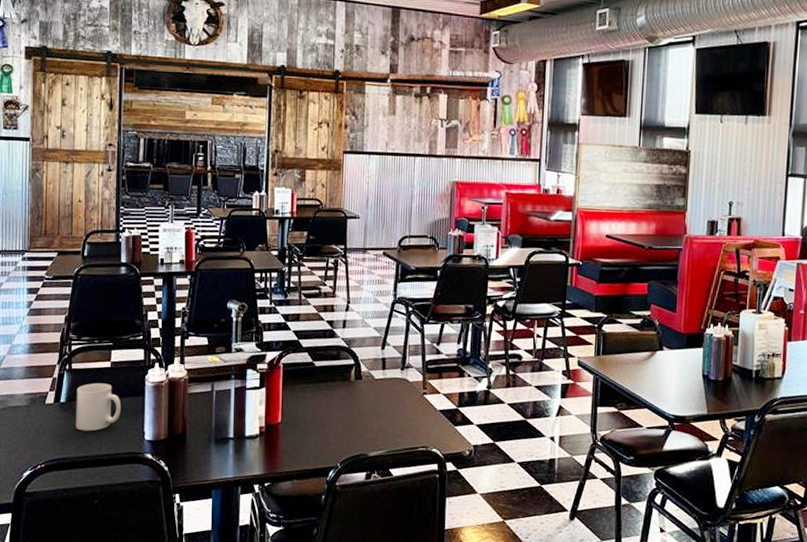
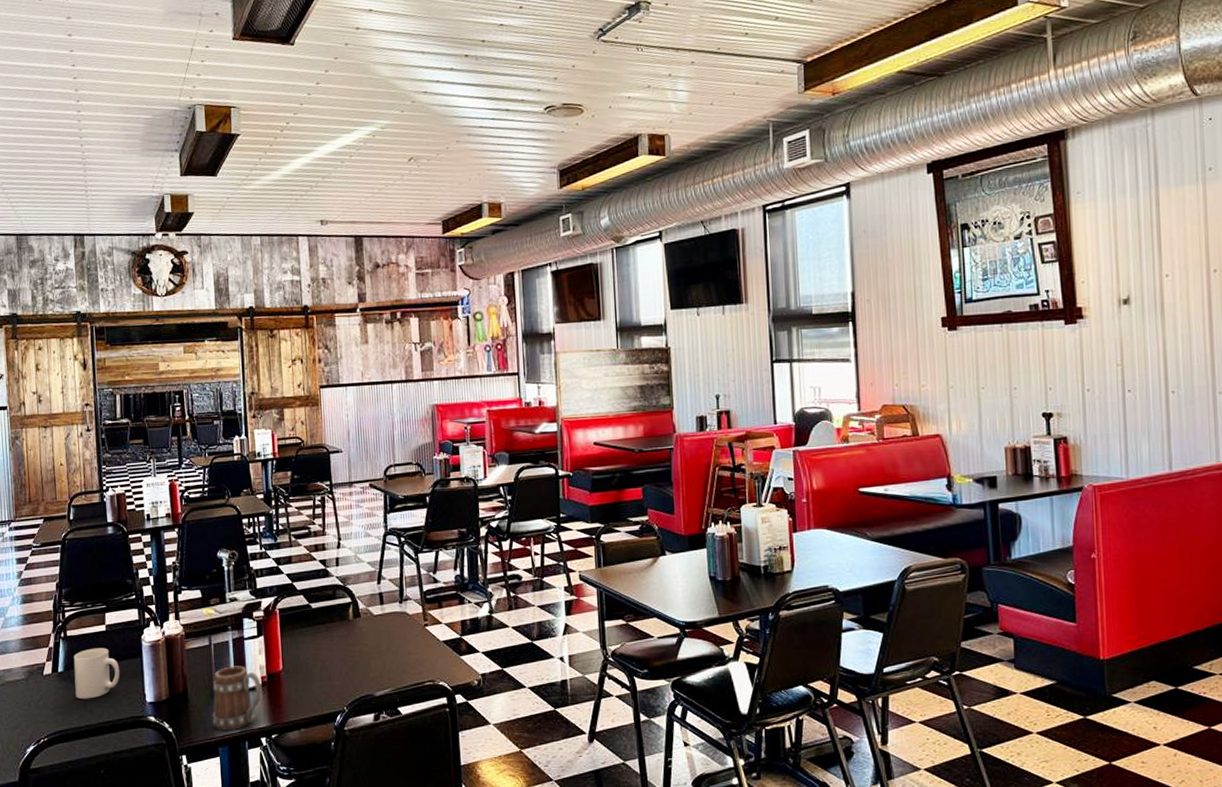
beer mug: none [208,413,259,474] -> present [212,665,262,730]

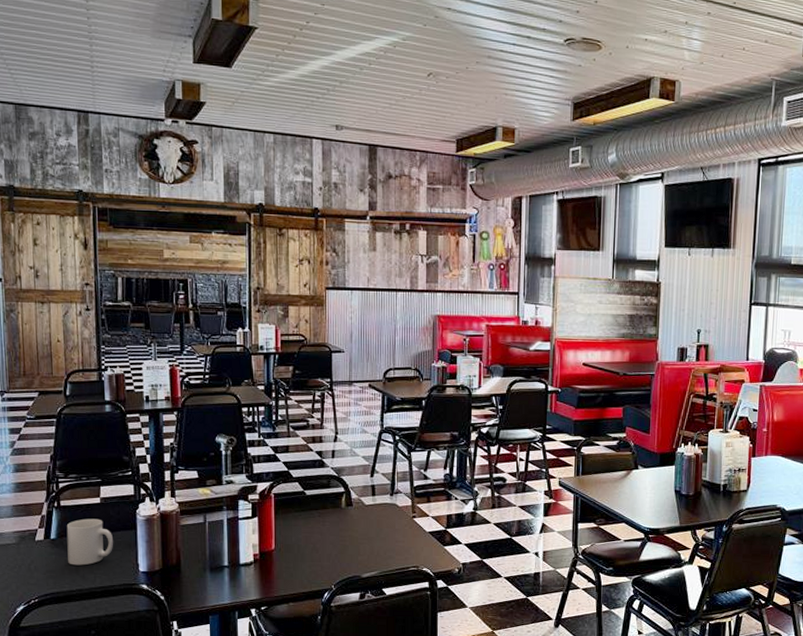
beer mug: present [212,665,262,730] -> none [204,543,254,600]

